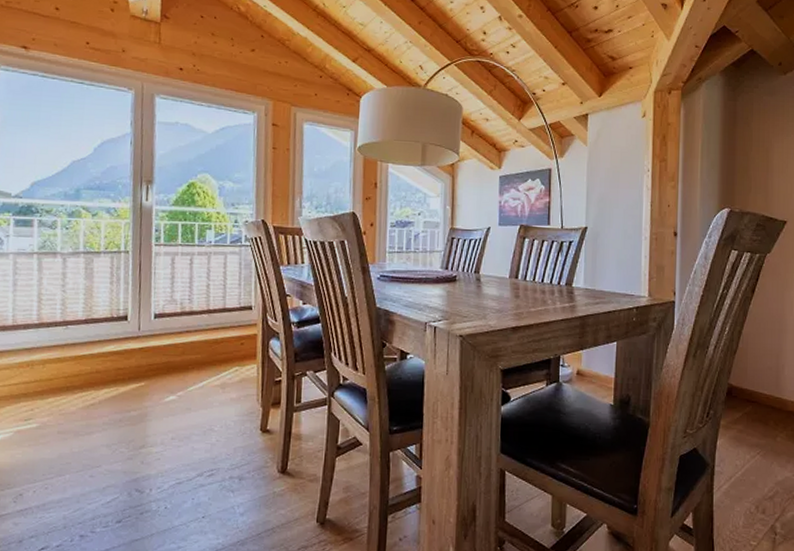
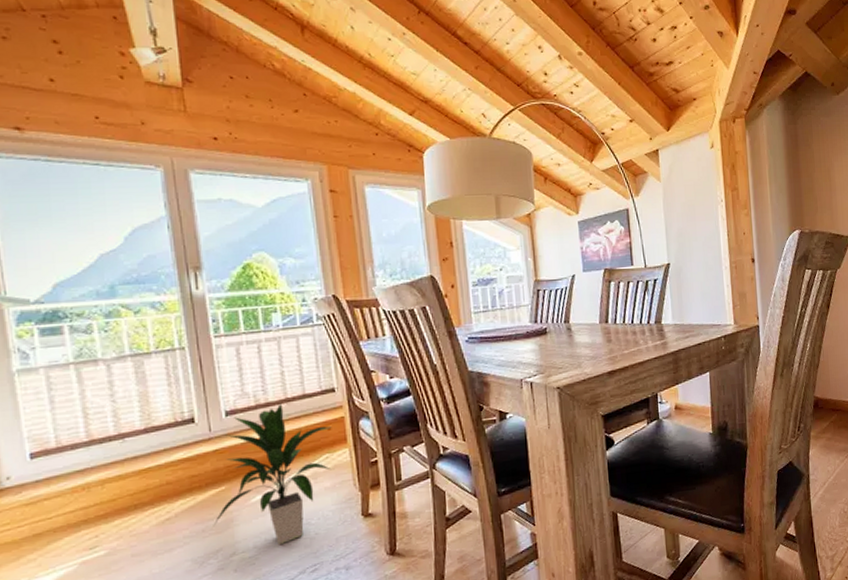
indoor plant: none [129,313,245,445] -> present [213,403,332,544]

